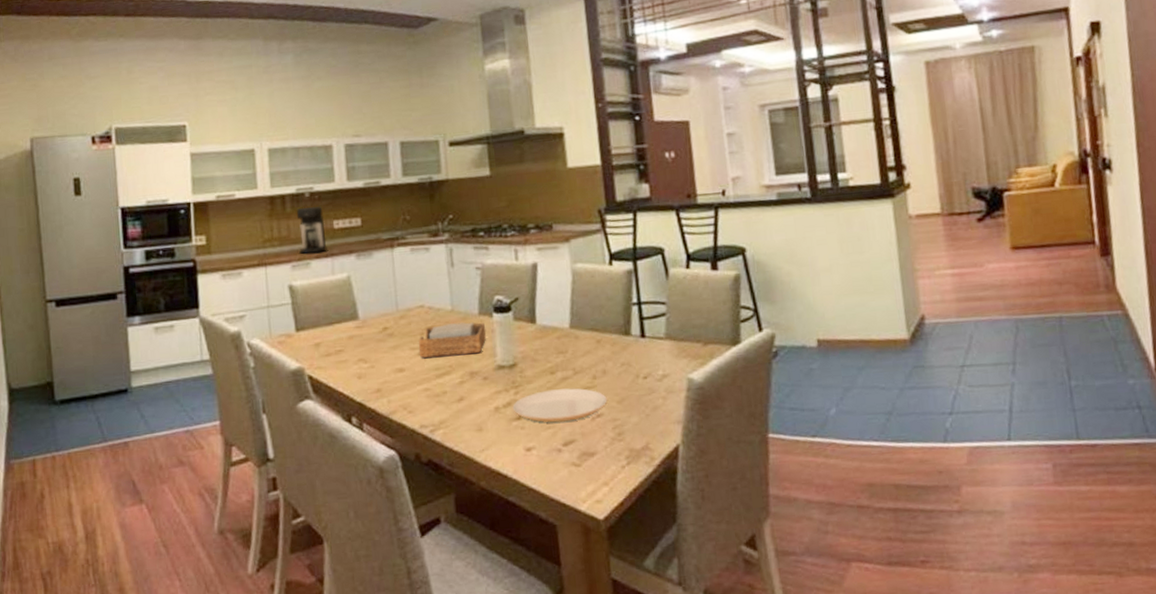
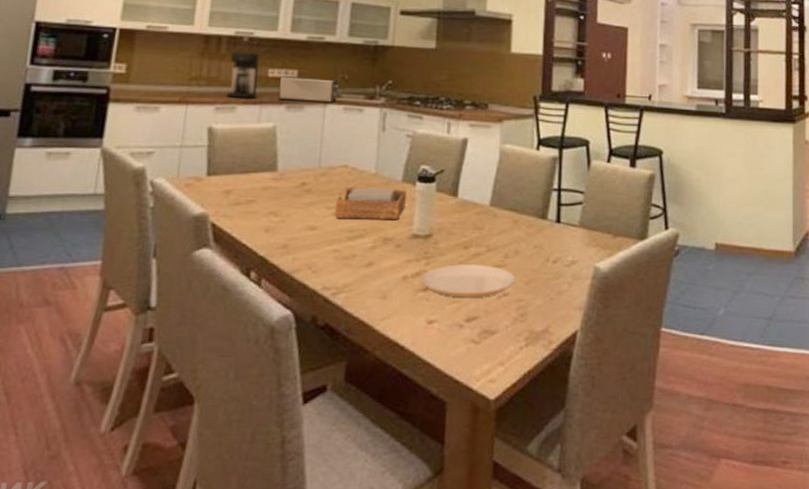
toaster: none [345,222,403,251] -> present [278,76,339,104]

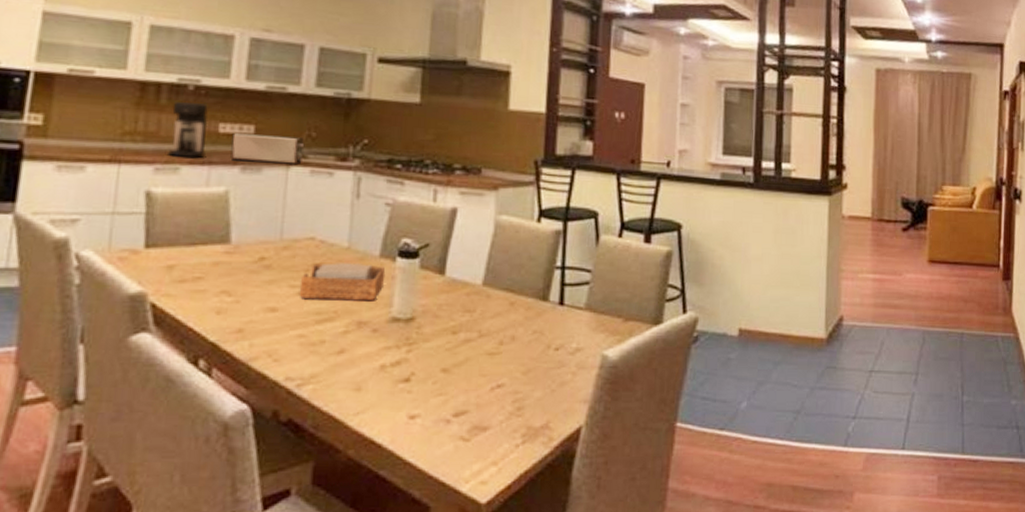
plate: present [420,264,516,298] -> none [401,352,512,389]

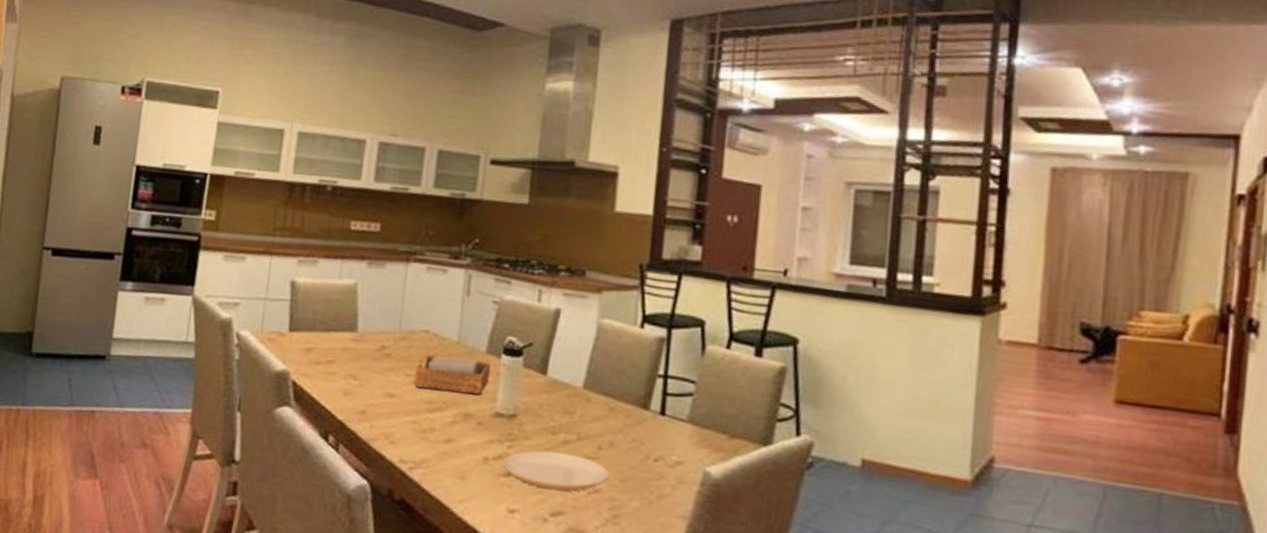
coffee maker: present [168,102,208,159] -> none [309,201,343,253]
toaster: present [230,132,305,166] -> none [359,230,423,262]
plate: none [401,352,512,389] -> present [502,450,609,491]

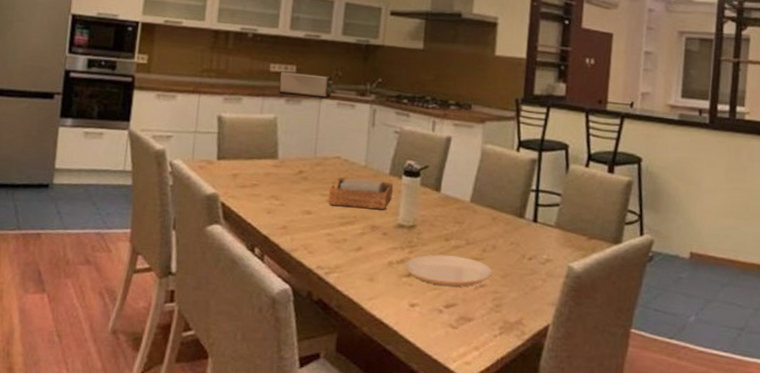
toaster: none [359,230,423,262] -> present [278,71,334,99]

